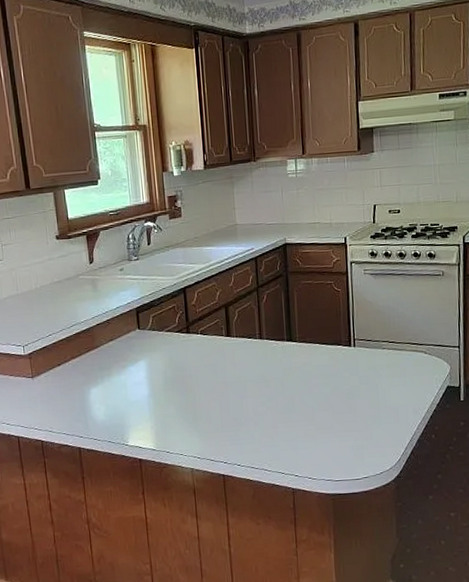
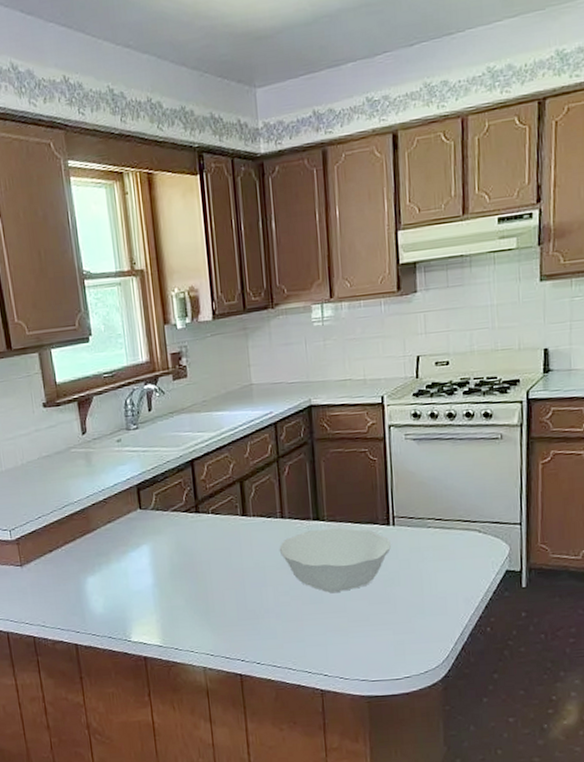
bowl: none [258,348,352,405] -> present [279,527,391,594]

